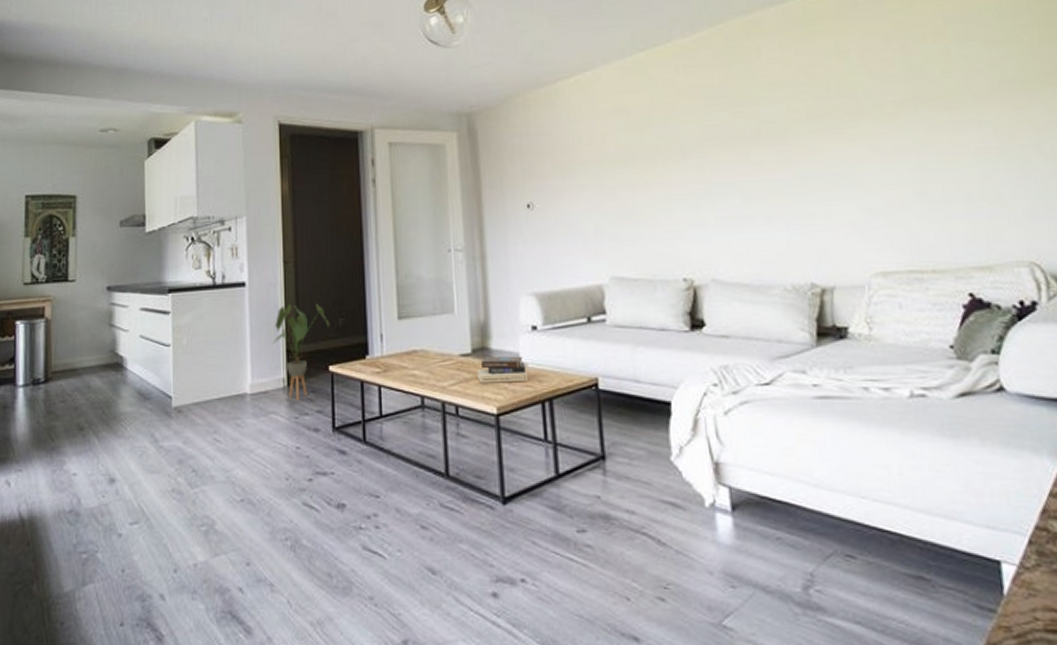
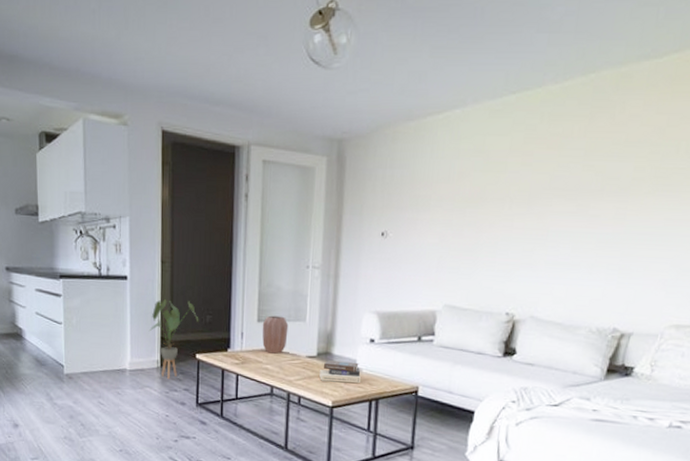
vase: none [404,310,435,356] -> present [262,315,289,354]

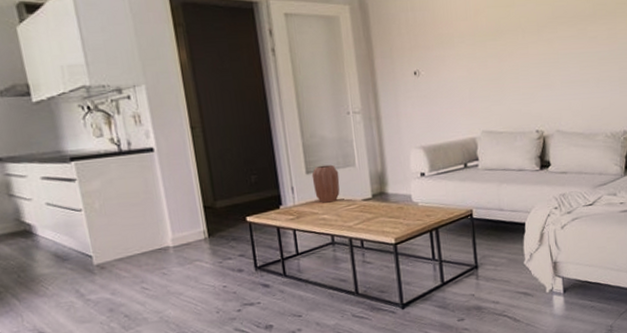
house plant: present [149,299,199,380] -> none [189,164,244,249]
books: present [318,360,362,384] -> none [376,197,419,221]

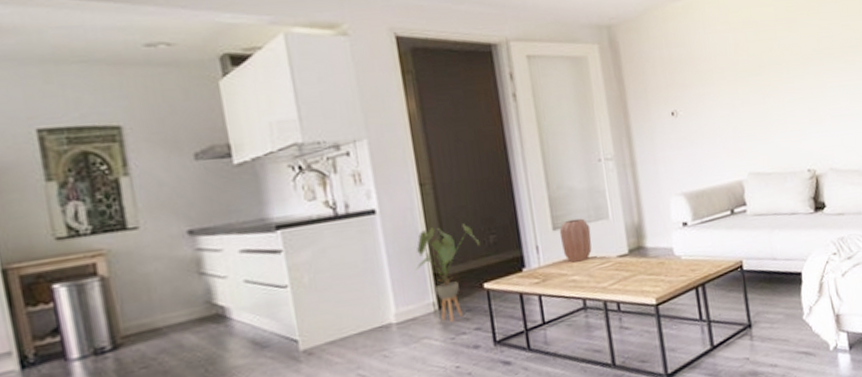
house plant: none [189,164,244,249] -> present [416,223,480,323]

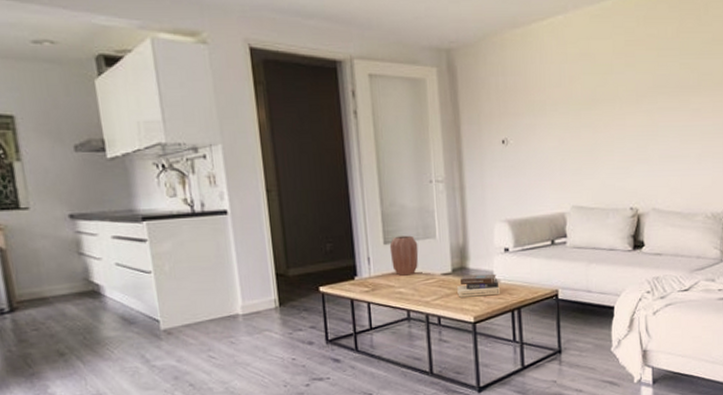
house plant: present [416,223,480,323] -> none [261,230,318,319]
books: none [634,250,683,279] -> present [456,273,501,298]

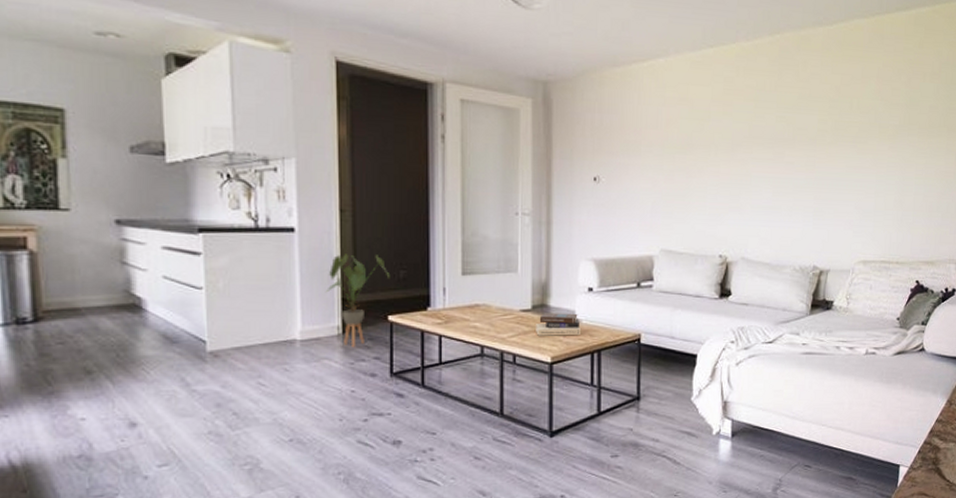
house plant: none [261,230,318,319] -> present [326,254,391,348]
vase: present [389,235,419,276] -> none [467,267,498,309]

